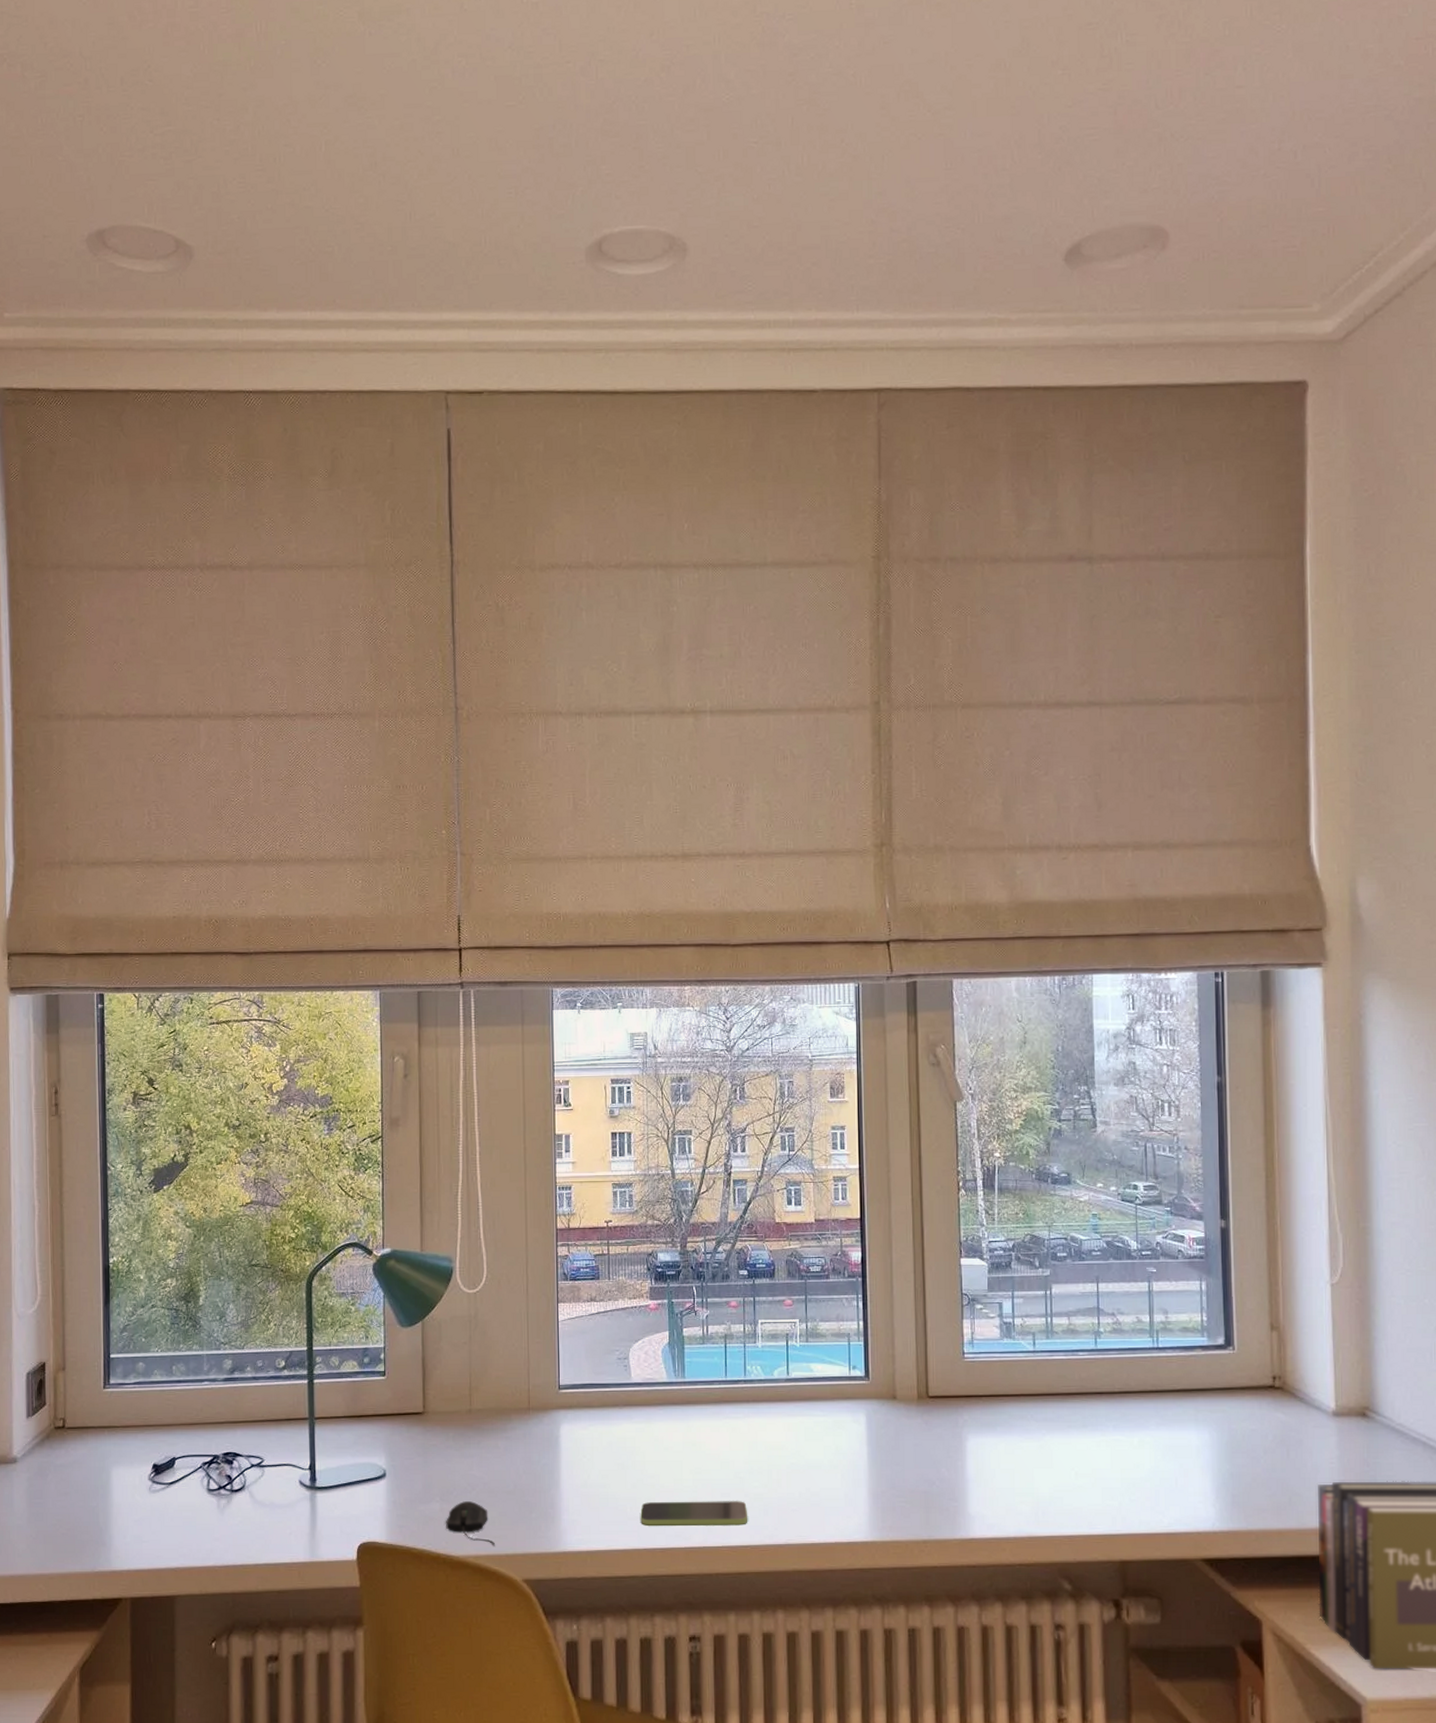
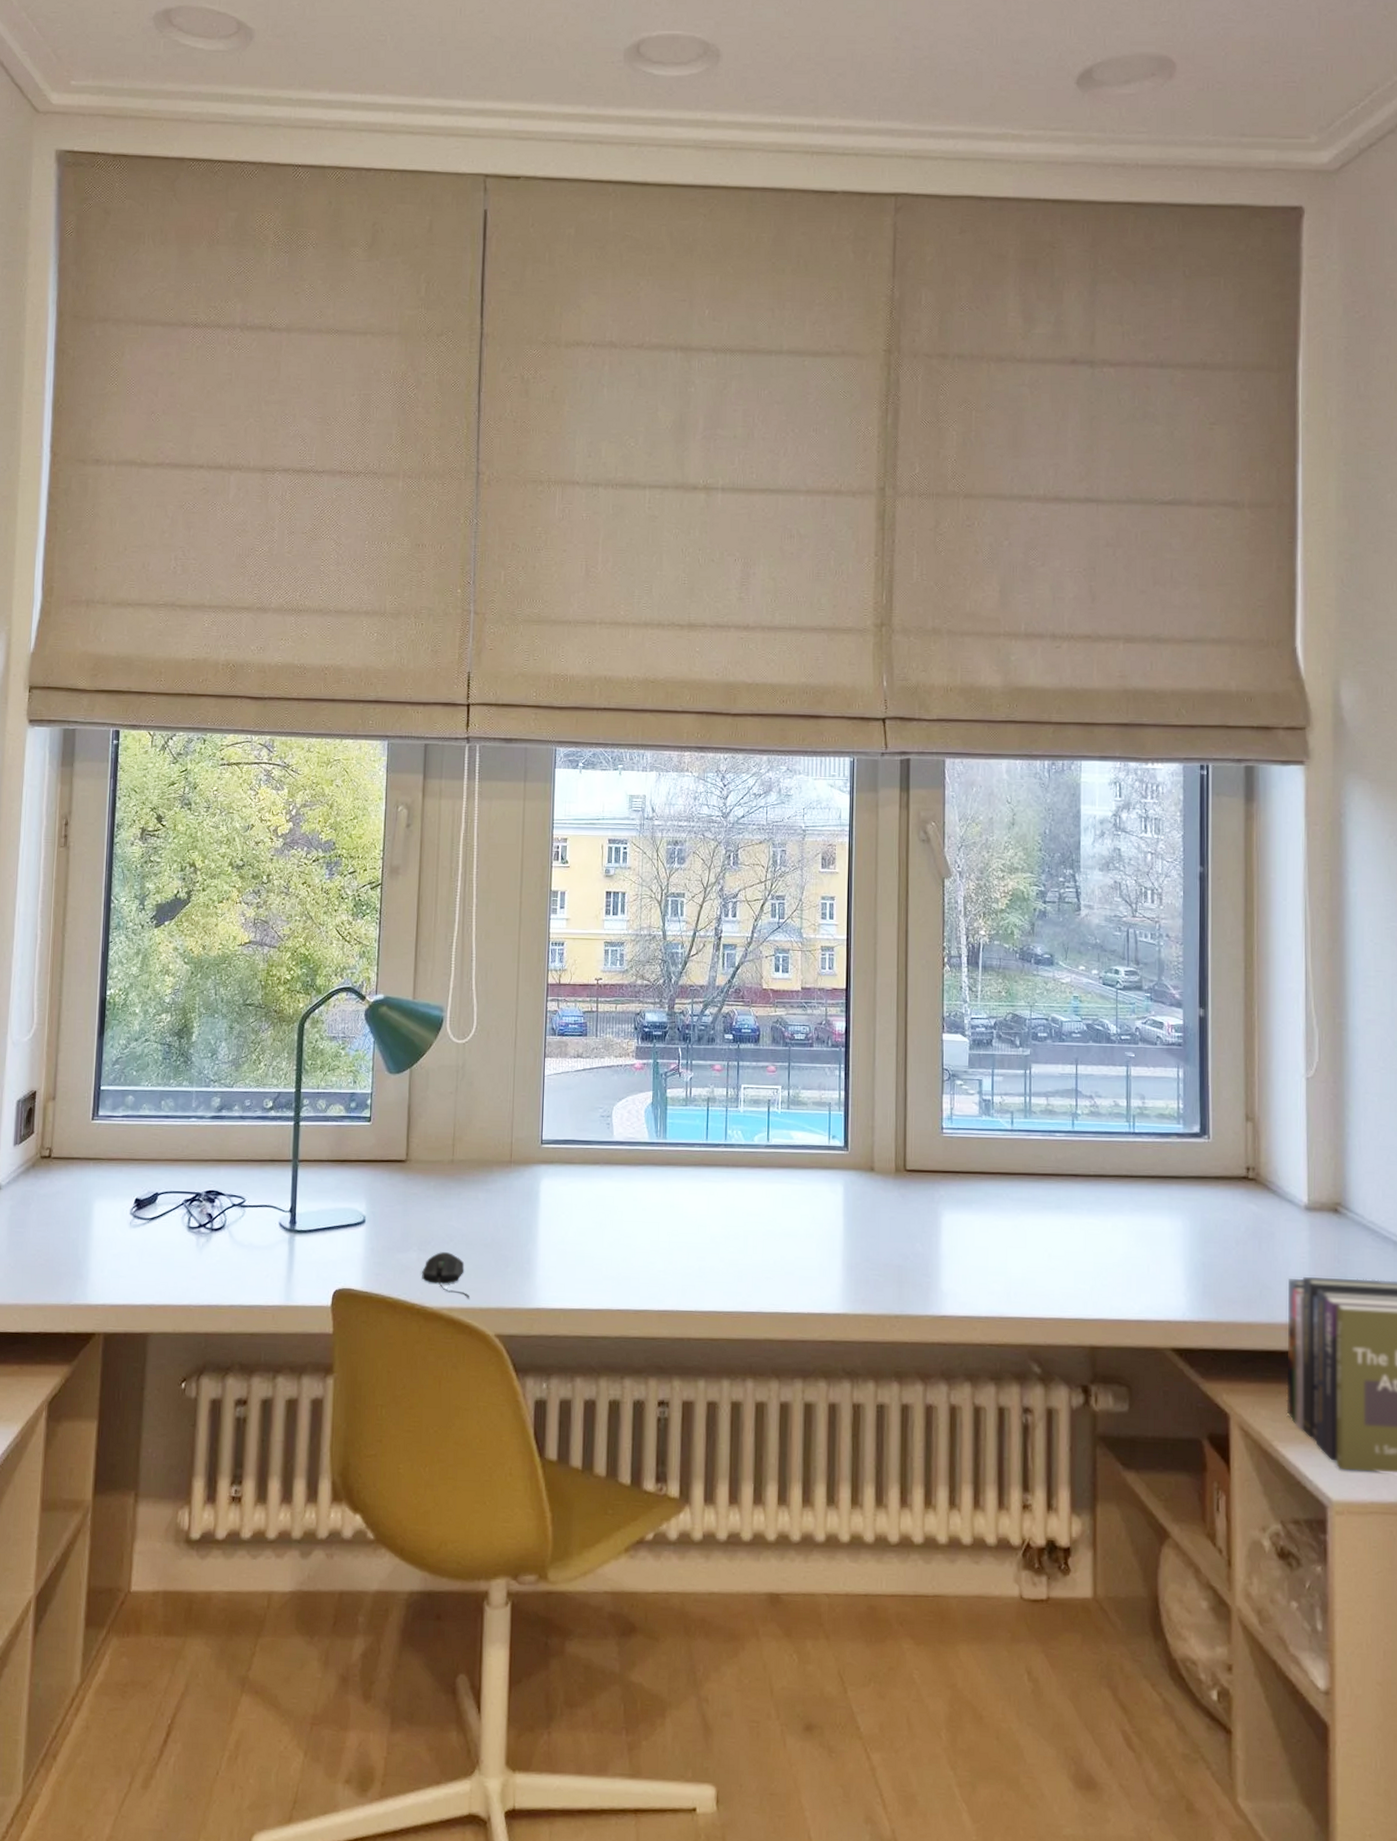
phone: present [640,1501,748,1527] -> none [615,1262,722,1291]

